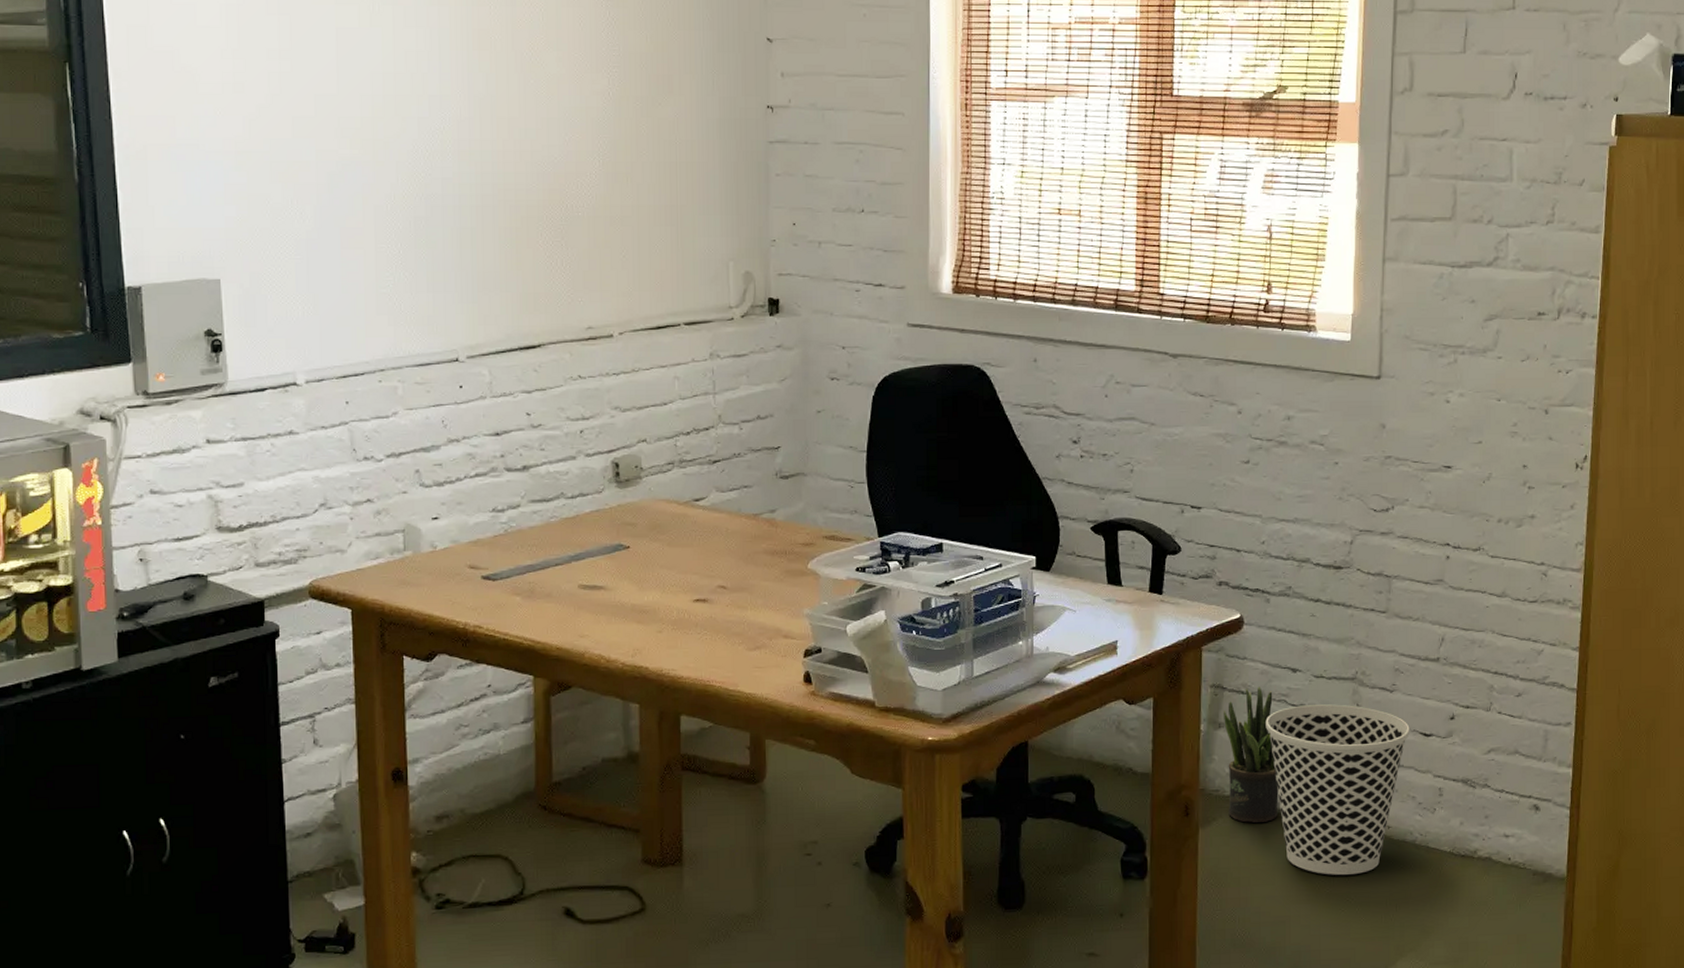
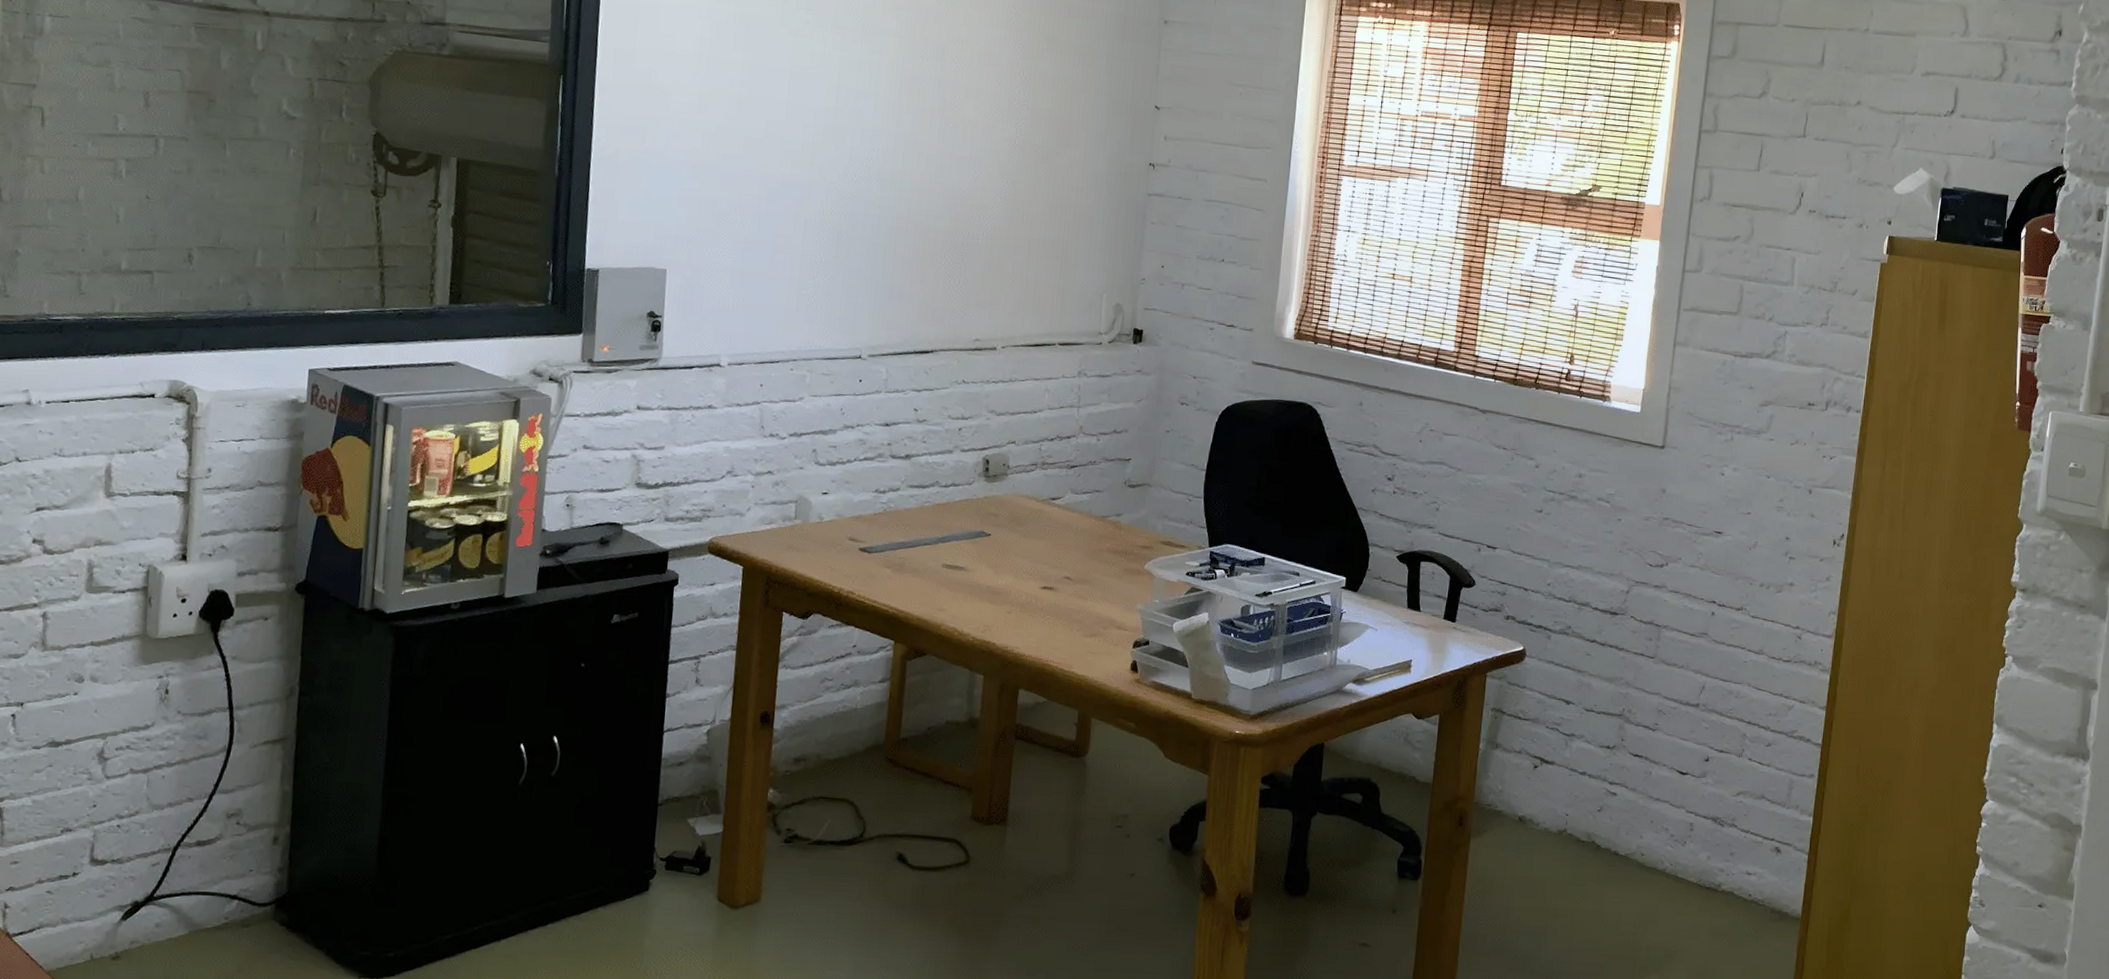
potted plant: present [1224,686,1279,824] -> none [1498,714,1547,839]
wastebasket: present [1265,704,1410,875] -> none [1538,735,1668,895]

